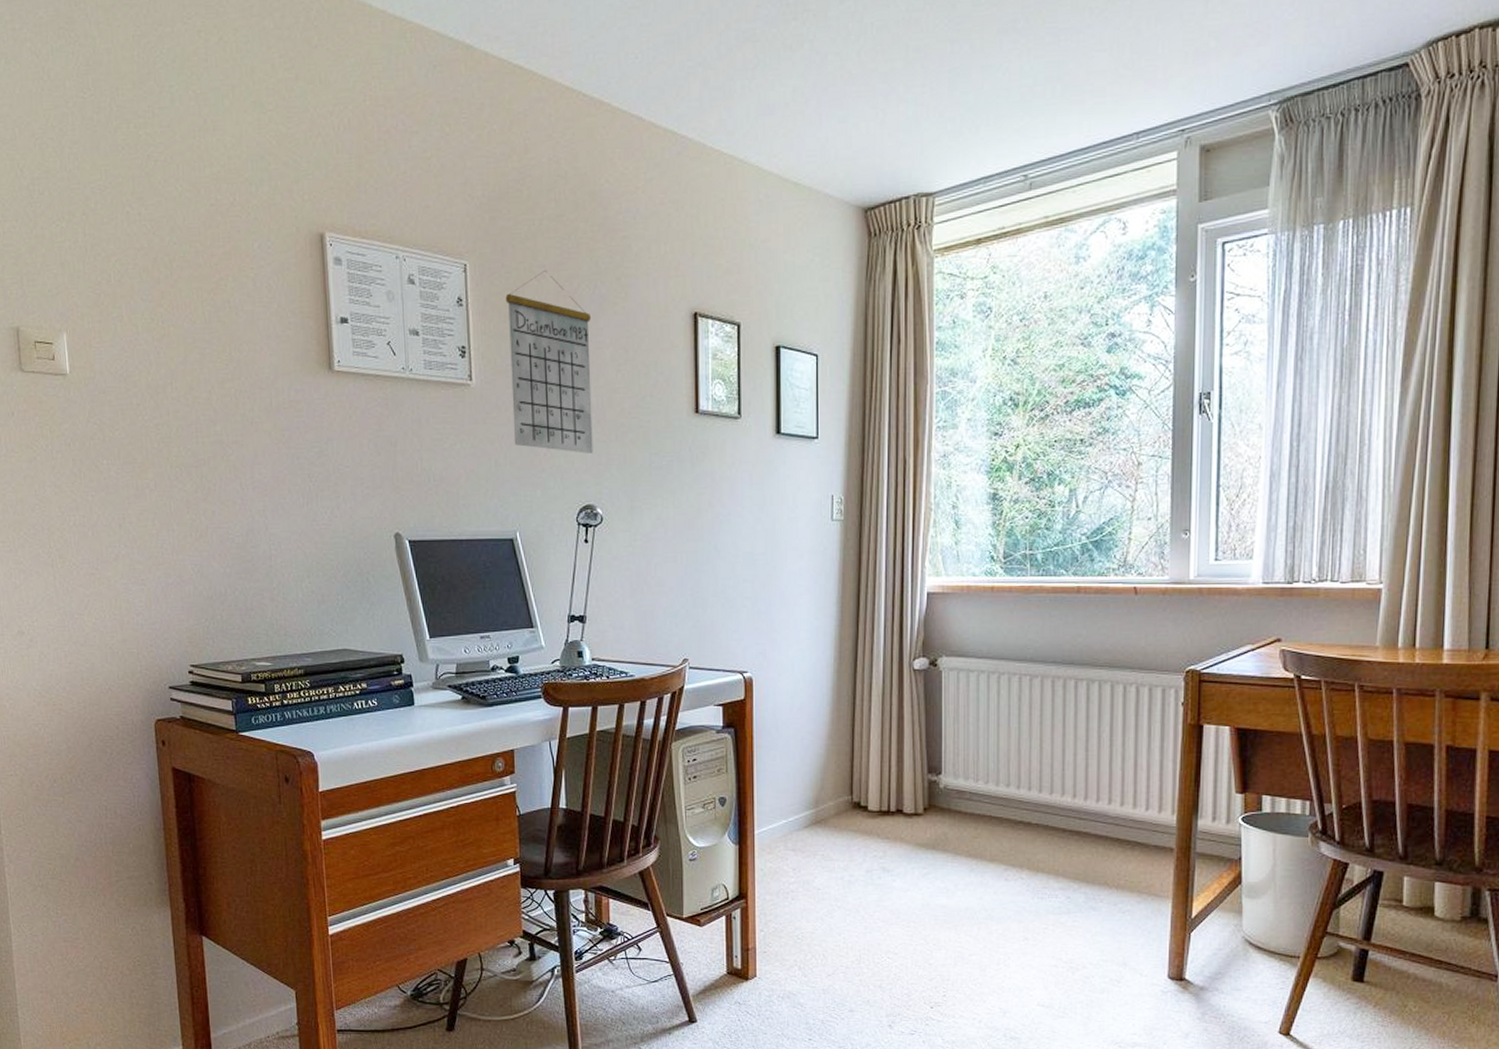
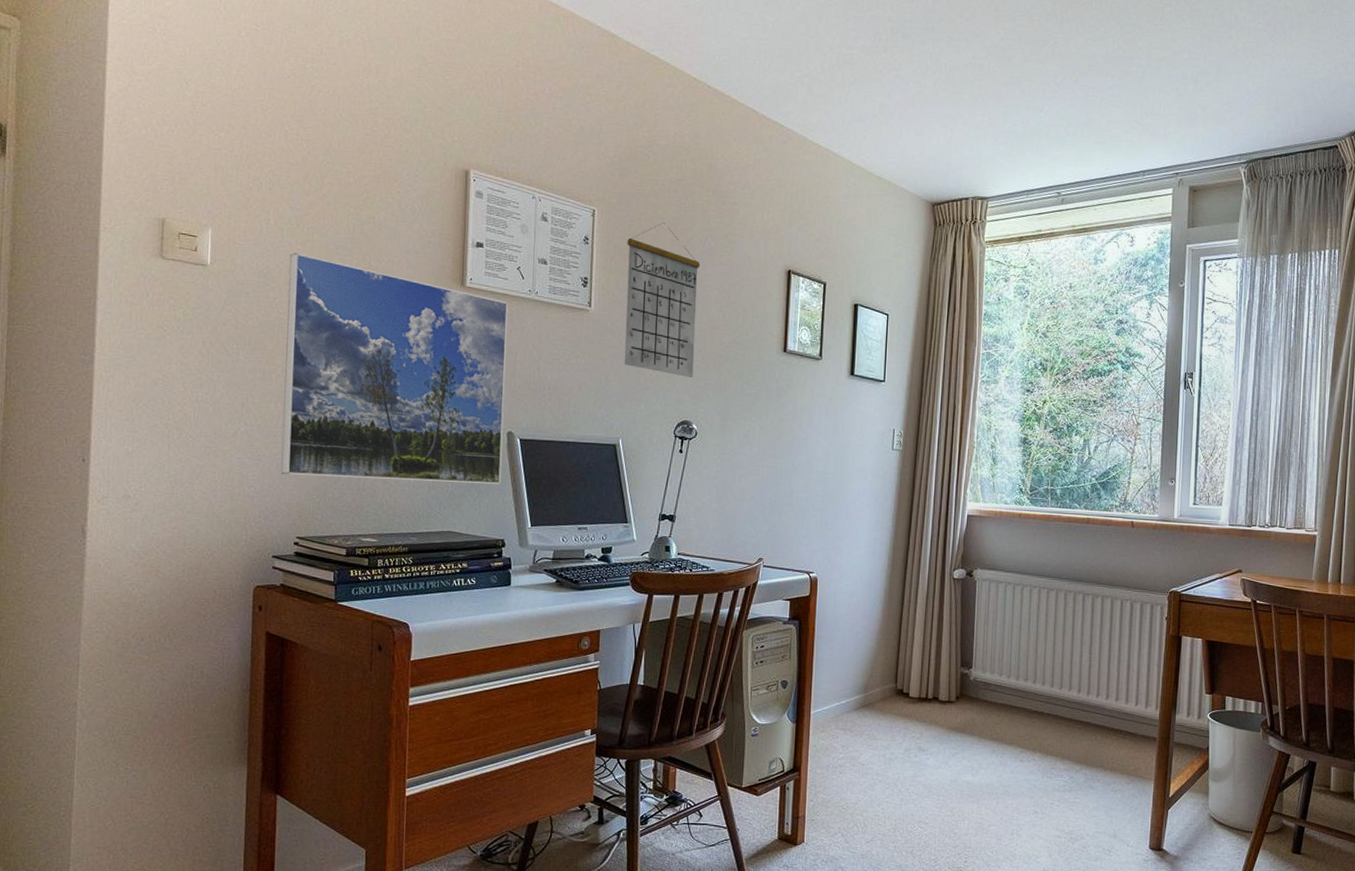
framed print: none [147,350,393,599] -> present [281,252,508,485]

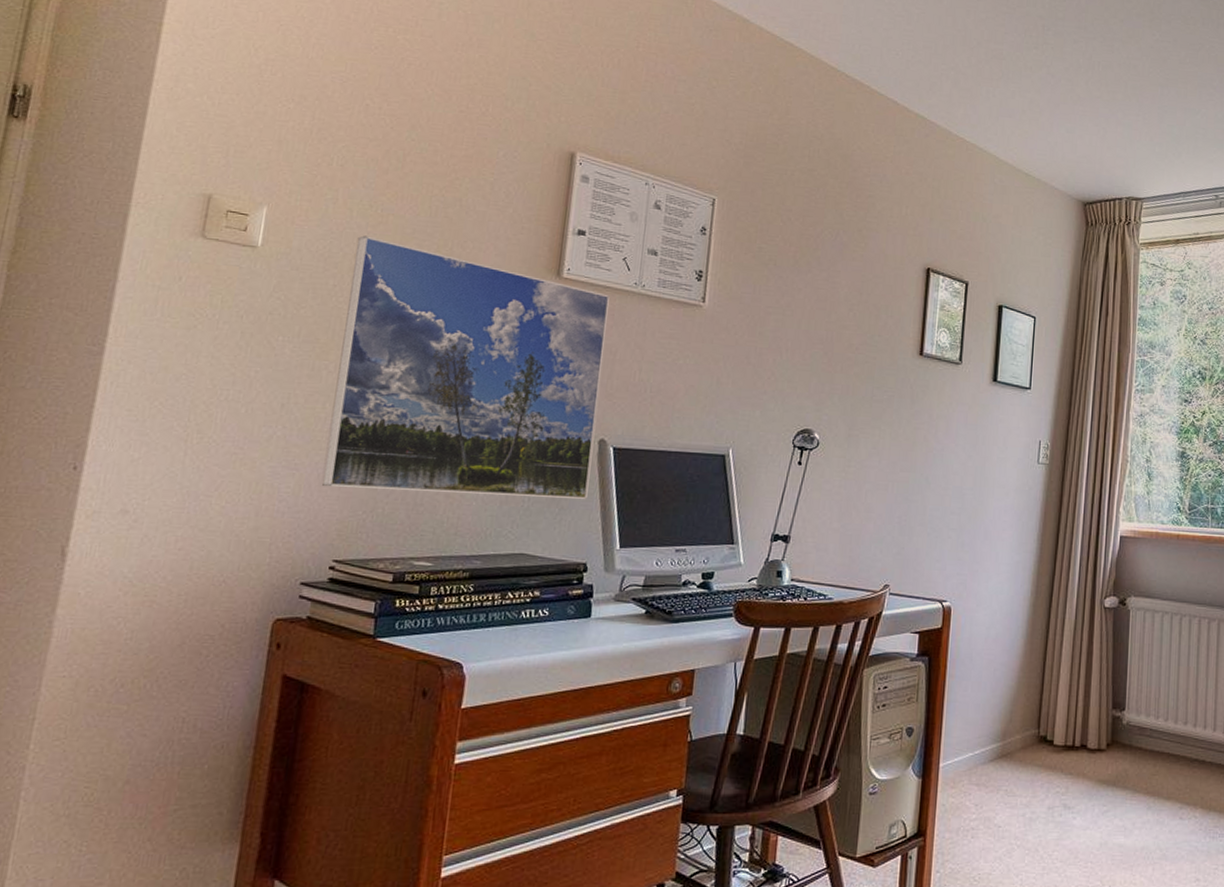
calendar: present [624,221,700,378] -> none [739,213,830,383]

